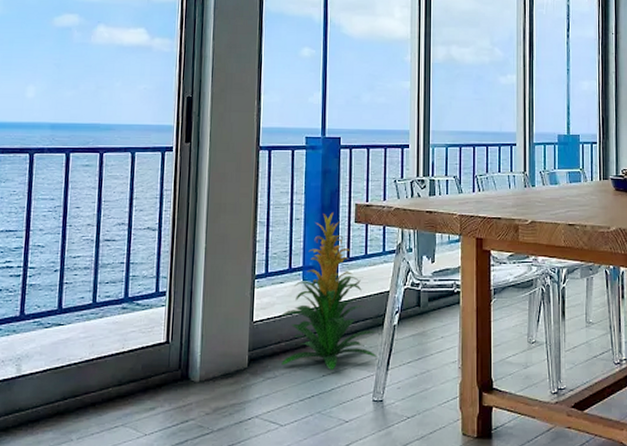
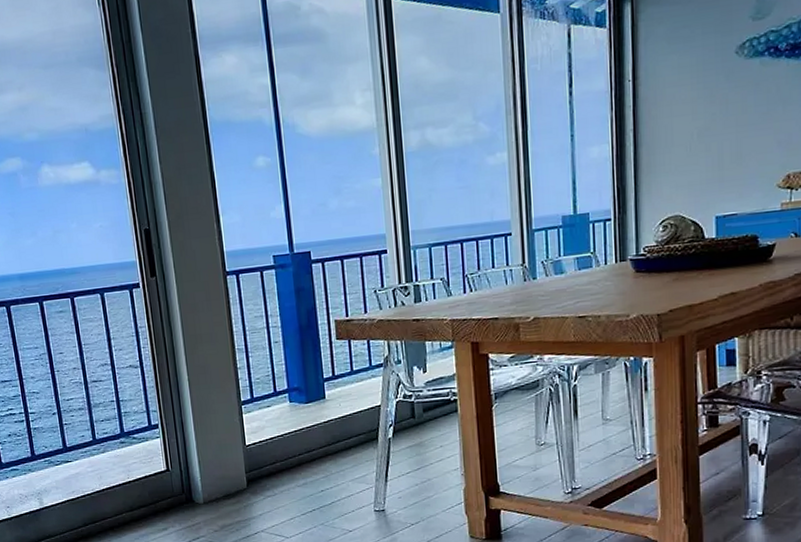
indoor plant: present [281,212,377,371] -> none [273,332,374,486]

